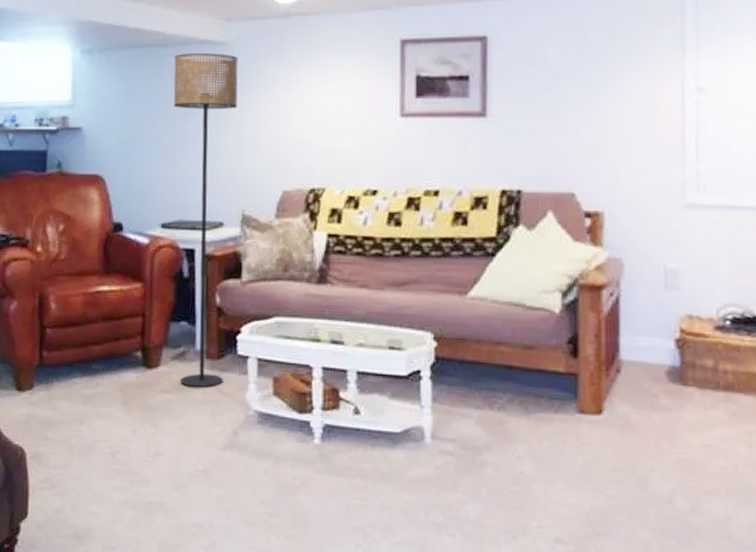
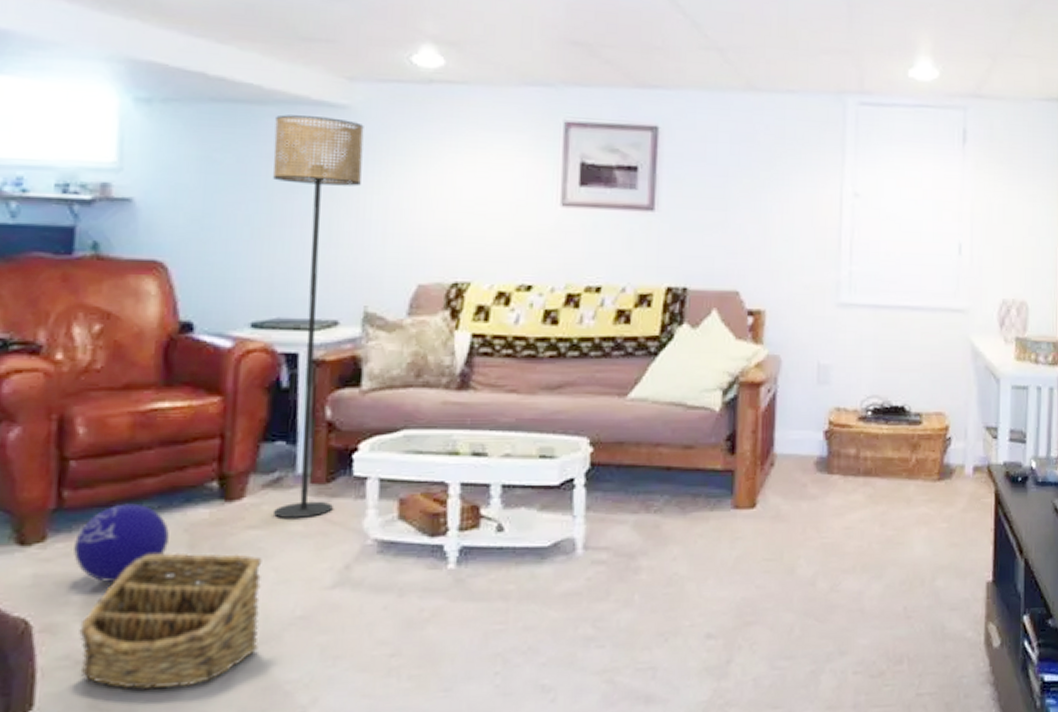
ball: none [50,364,110,426] -> present [74,503,169,582]
basket: none [54,405,173,517] -> present [79,552,262,690]

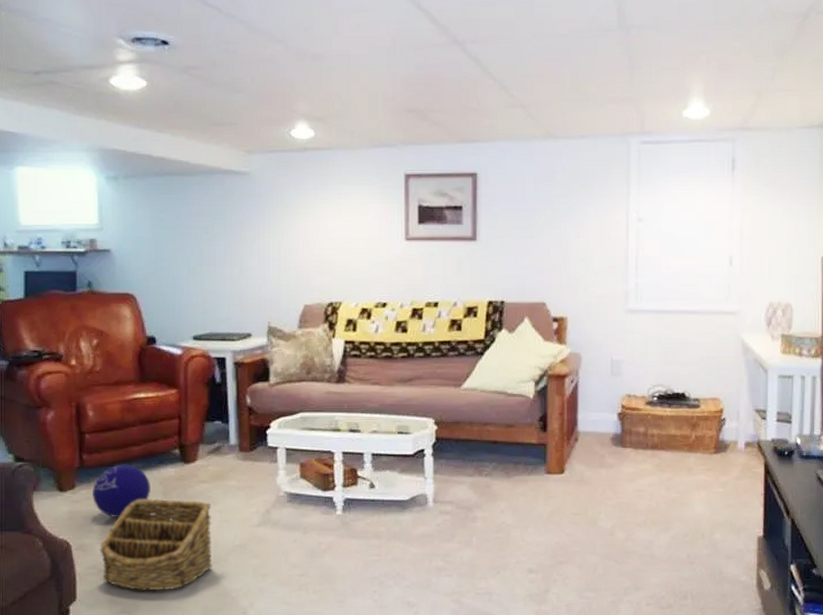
floor lamp: present [272,114,364,518] -> none [200,182,260,476]

